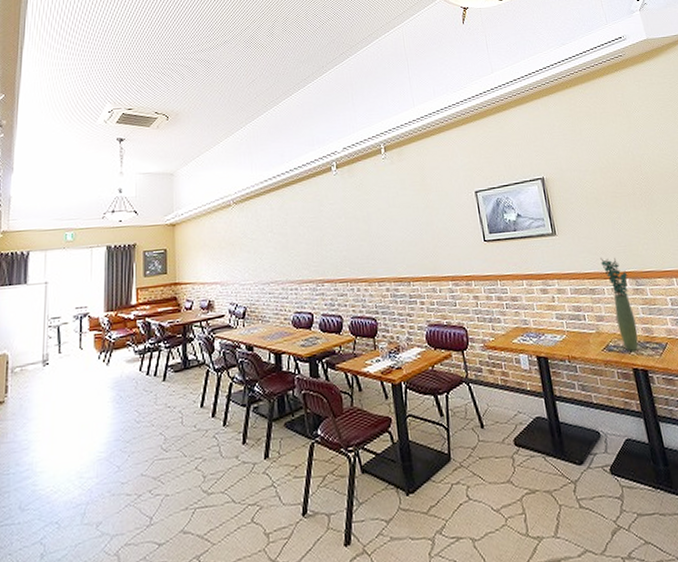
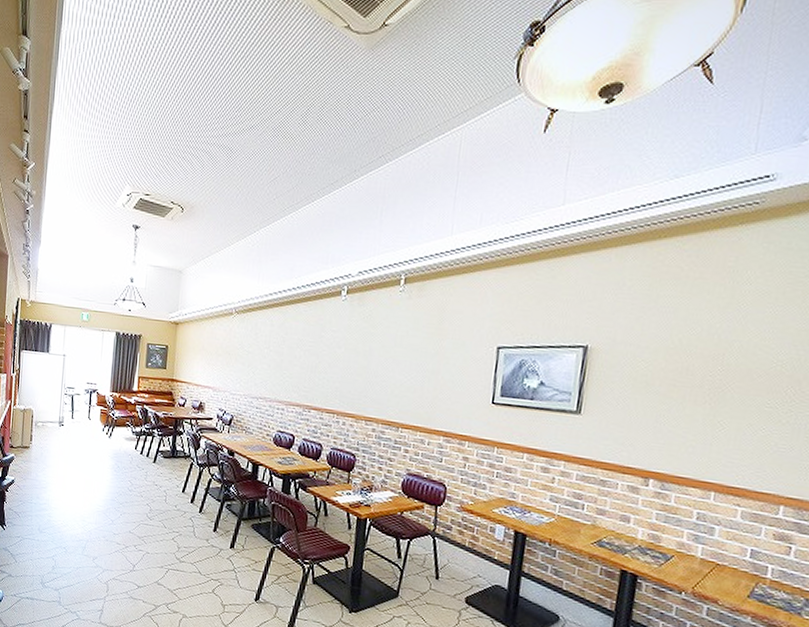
vase: present [600,258,639,351] -> none [619,450,654,554]

